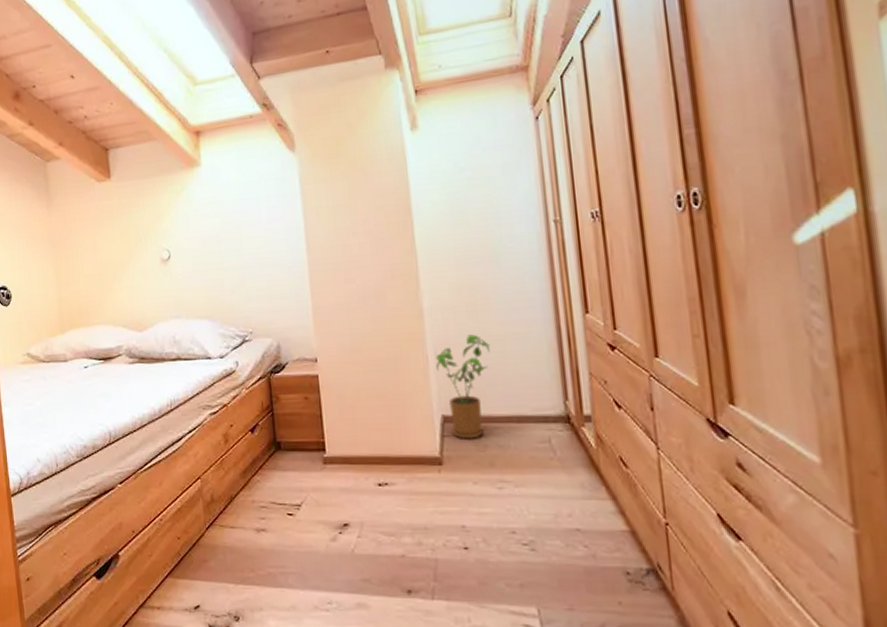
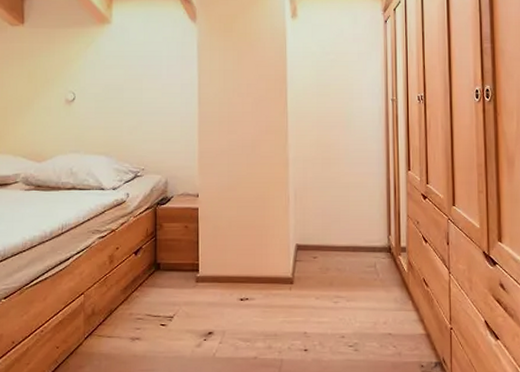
house plant: present [435,334,491,439] -> none [295,181,338,264]

